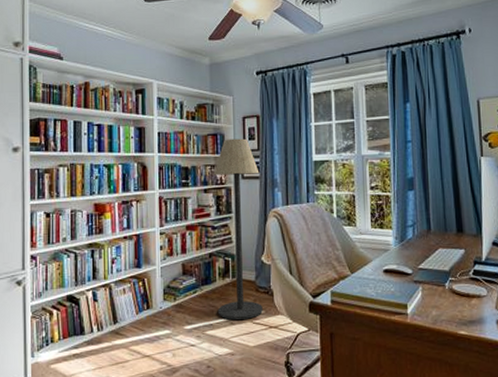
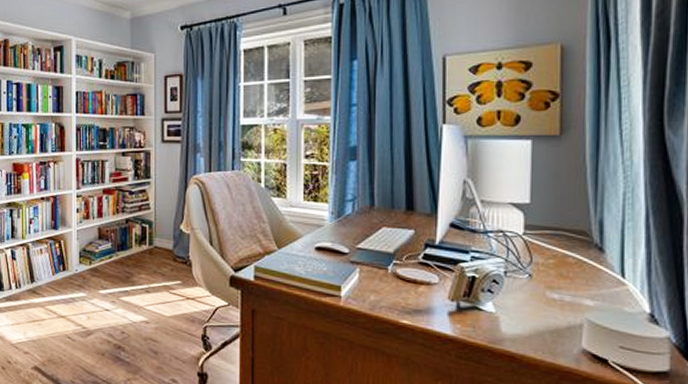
floor lamp: present [213,138,263,320] -> none [132,99,181,288]

